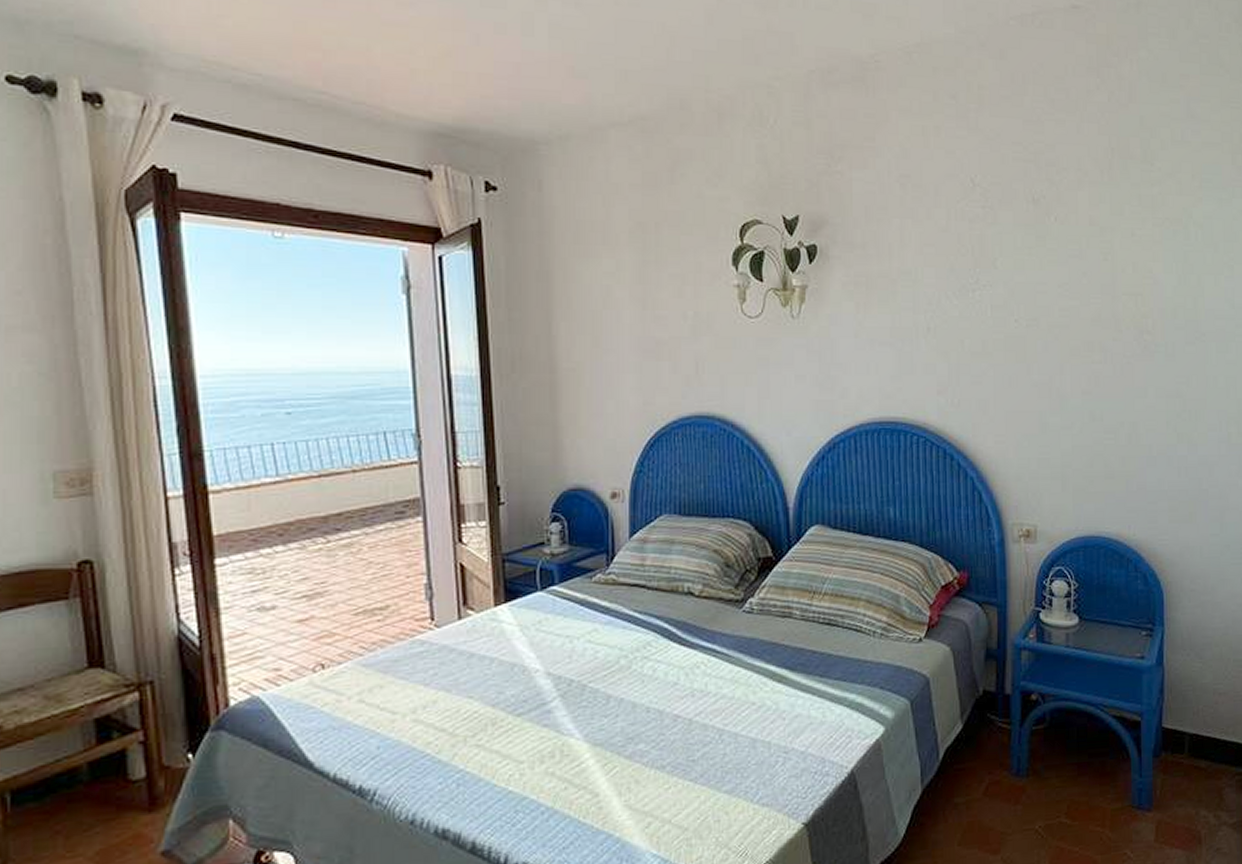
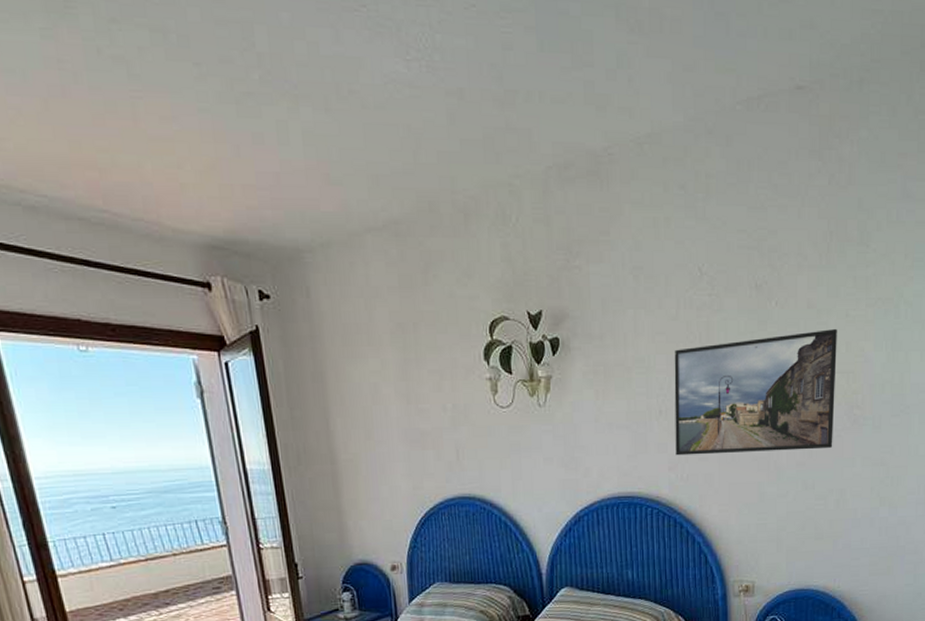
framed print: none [944,247,1123,378] -> present [674,328,837,456]

